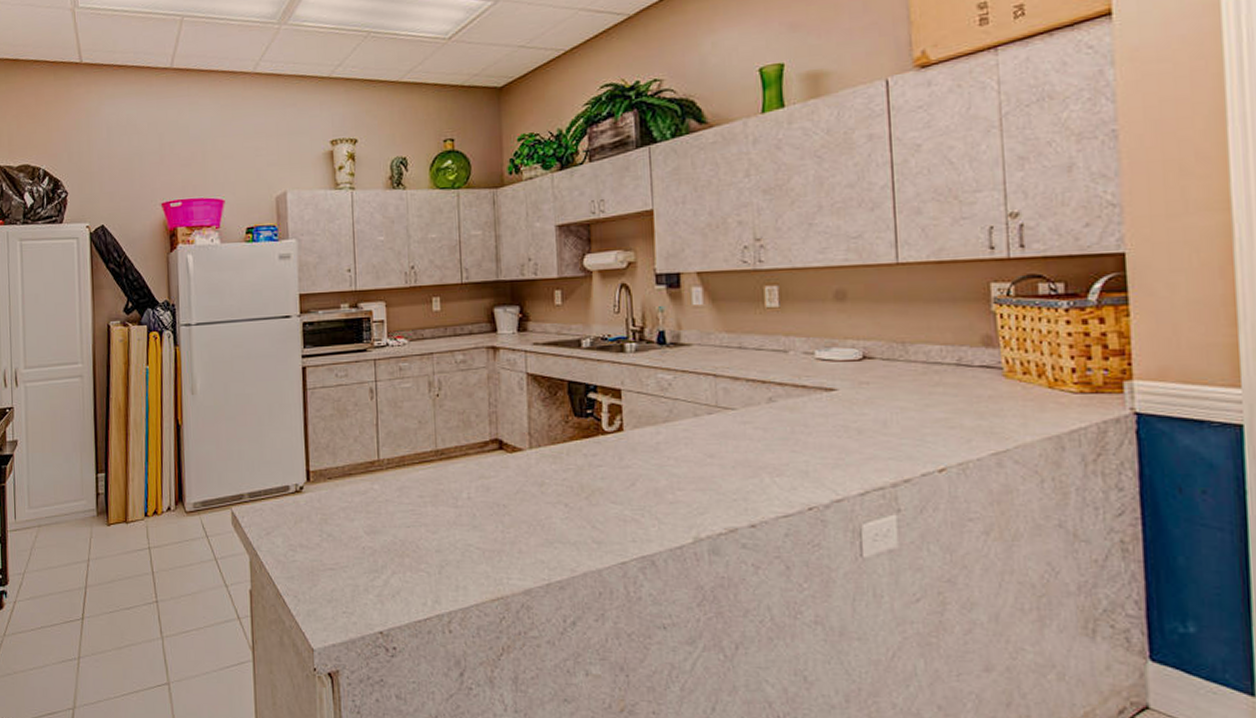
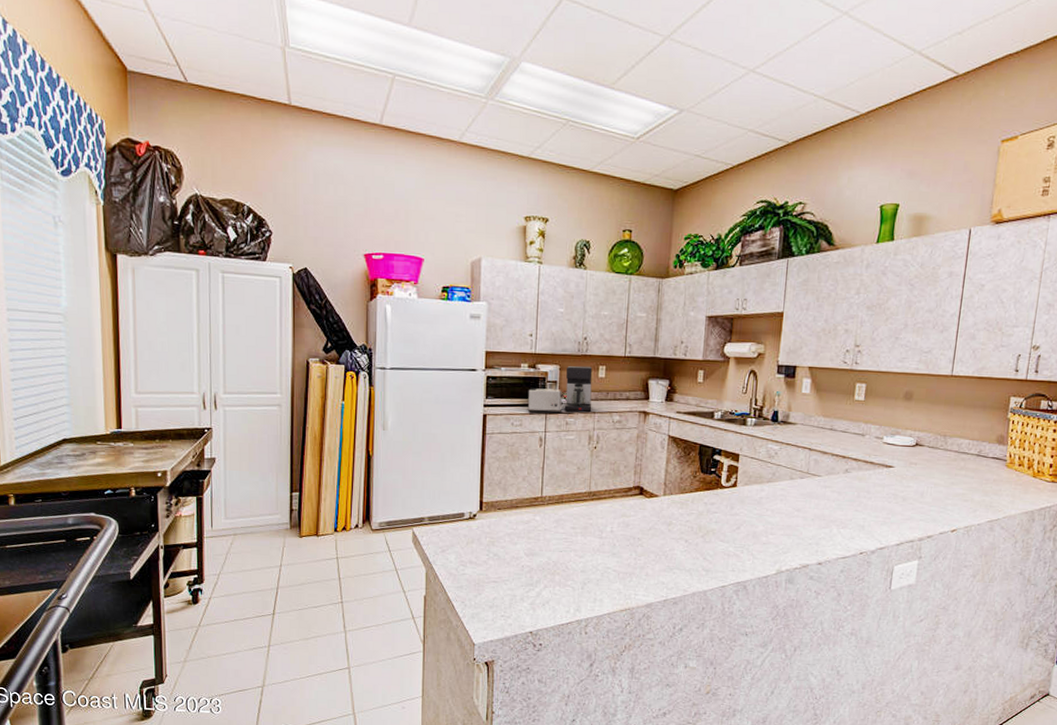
toaster: none [351,329,394,361] -> present [527,388,563,414]
coffee maker: none [393,299,429,355] -> present [565,365,593,413]

